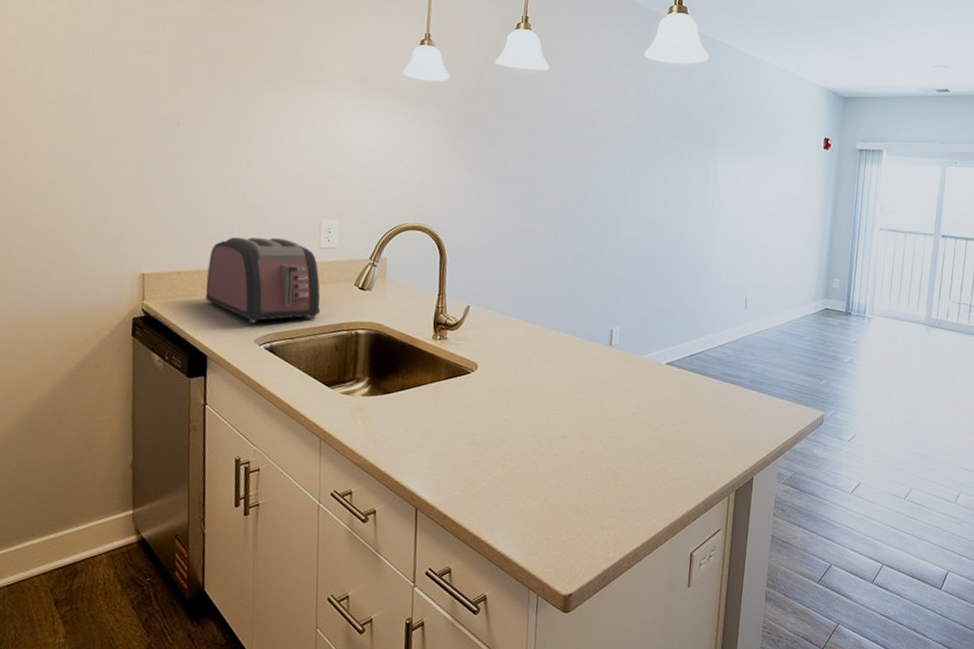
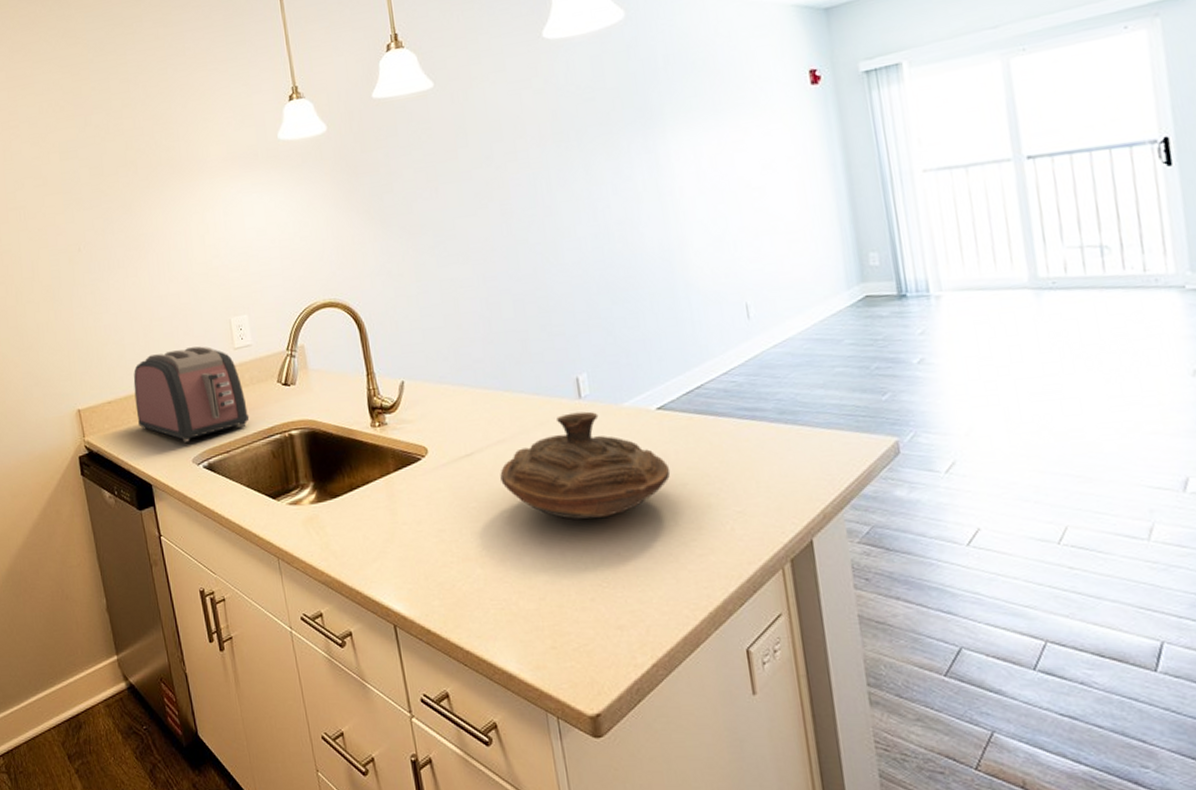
decorative bowl: none [533,355,666,442] -> present [500,411,671,520]

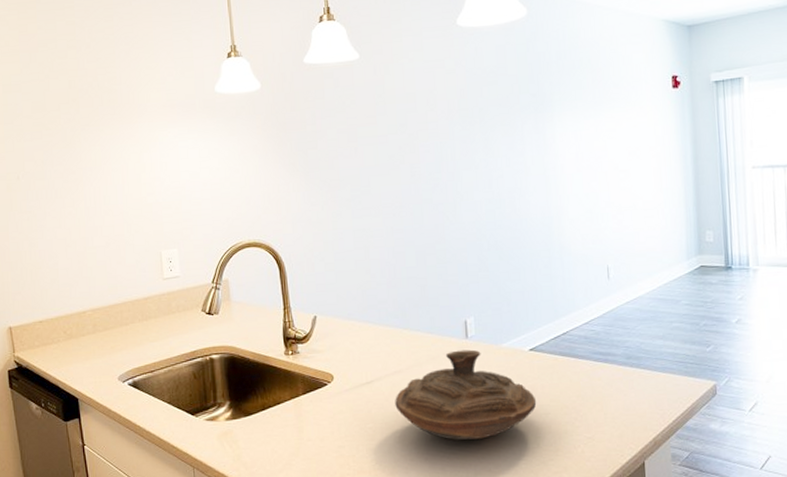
toaster: present [133,346,250,442] -> none [65,275,174,361]

